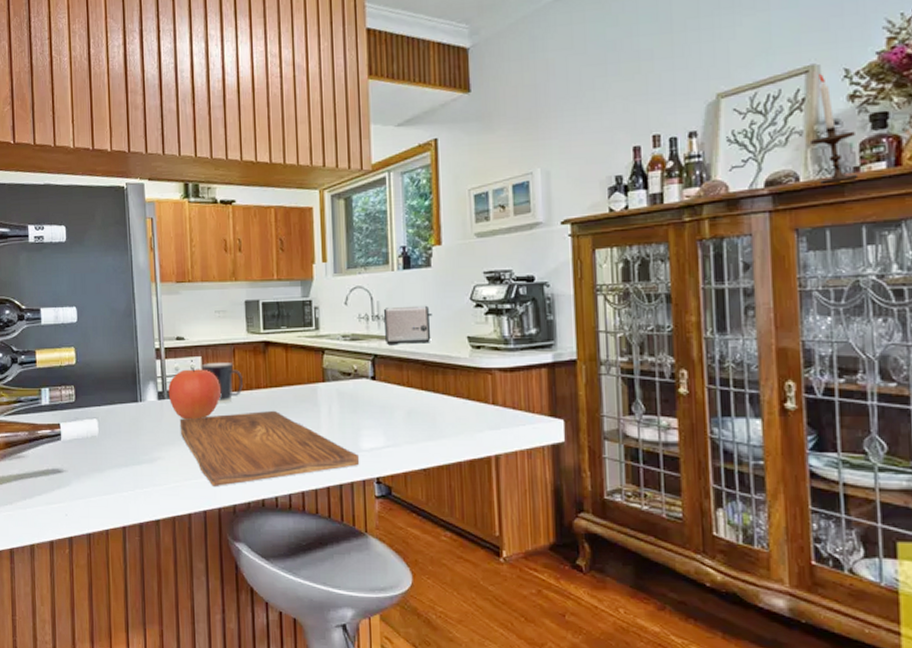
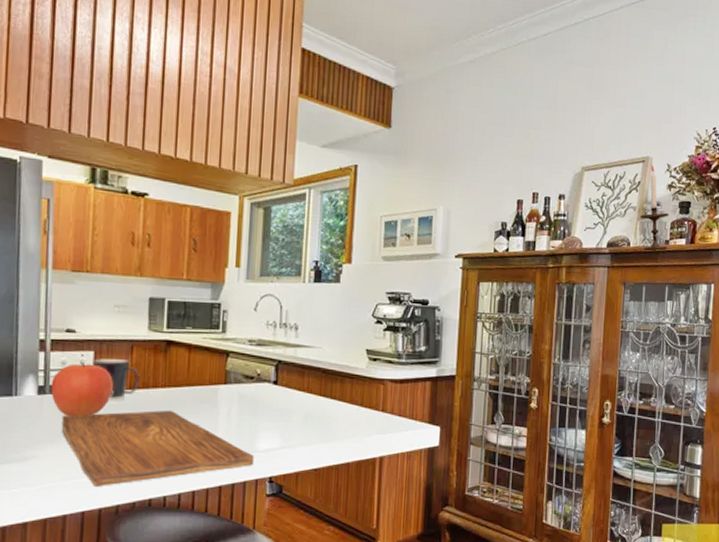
toaster: present [383,305,432,346] -> none [290,317,336,353]

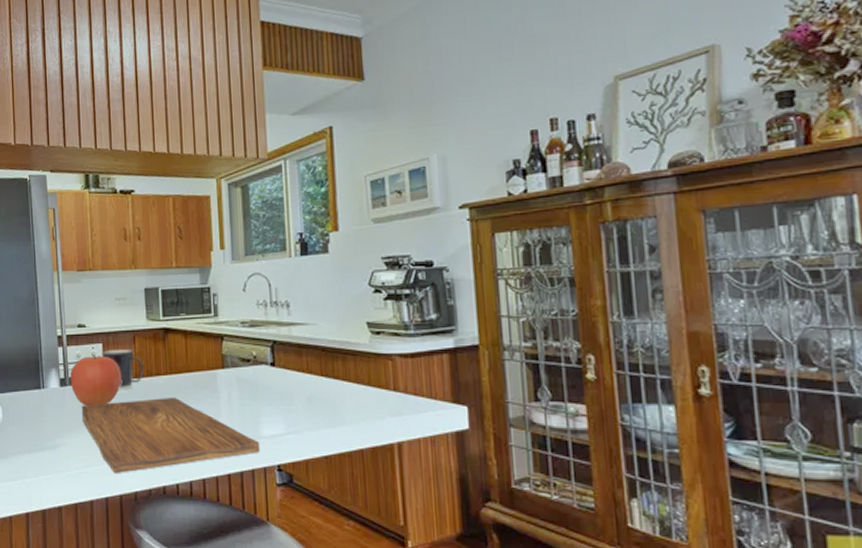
candlestick: present [639,165,669,251] -> none [712,54,767,165]

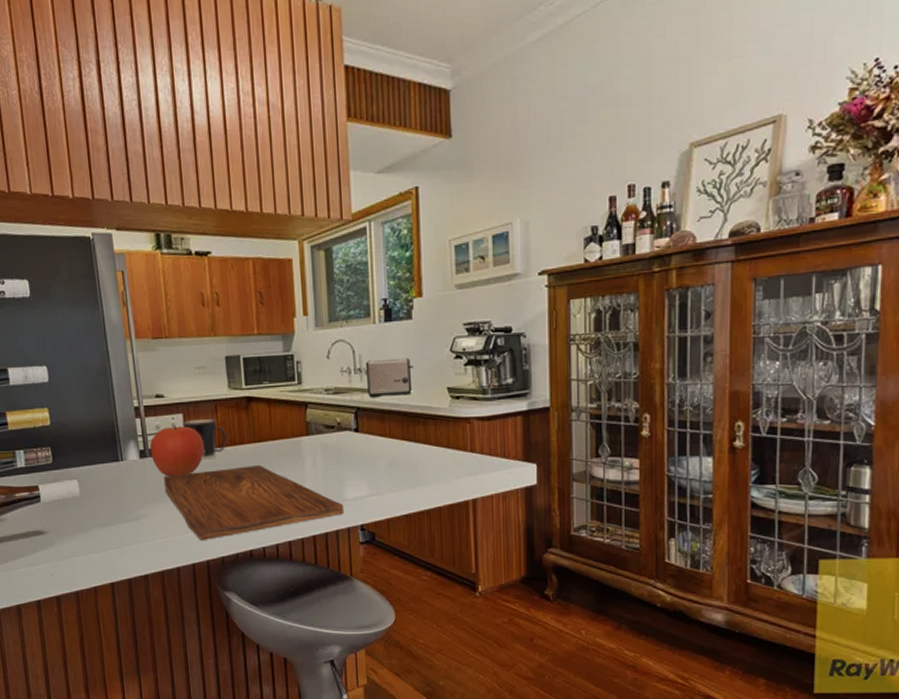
toaster: none [281,291,330,332] -> present [365,357,413,398]

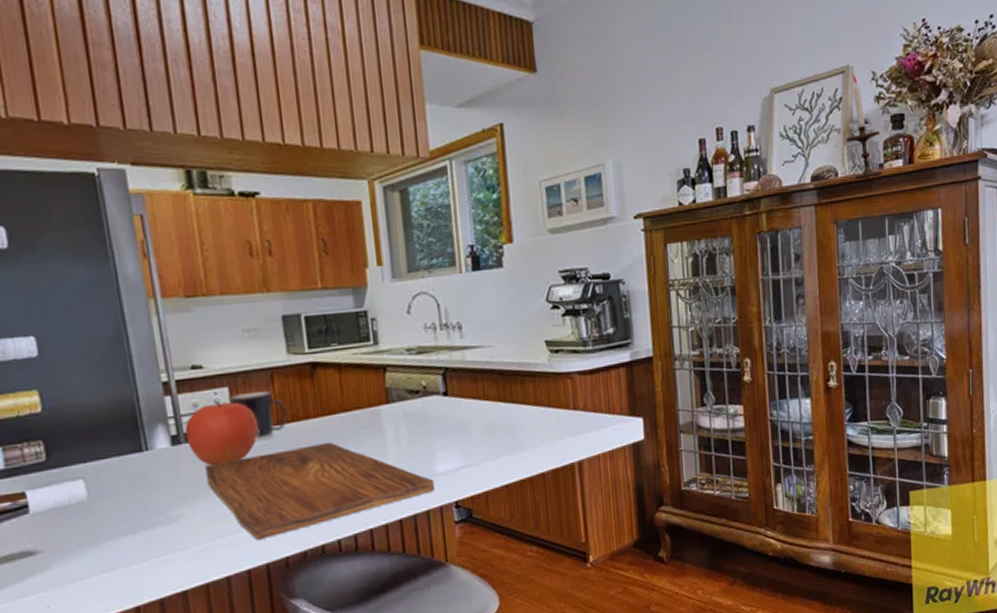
toaster: present [365,357,413,398] -> none [452,309,507,356]
candlestick: none [772,124,813,236] -> present [845,75,883,180]

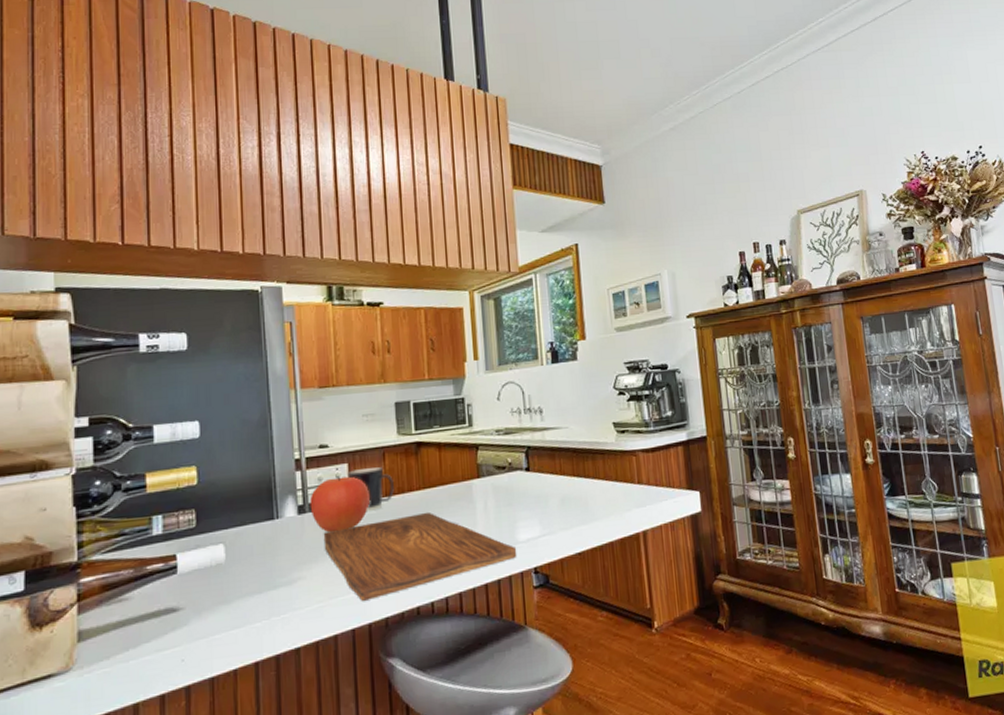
candlestick: present [845,75,883,180] -> none [864,197,899,282]

